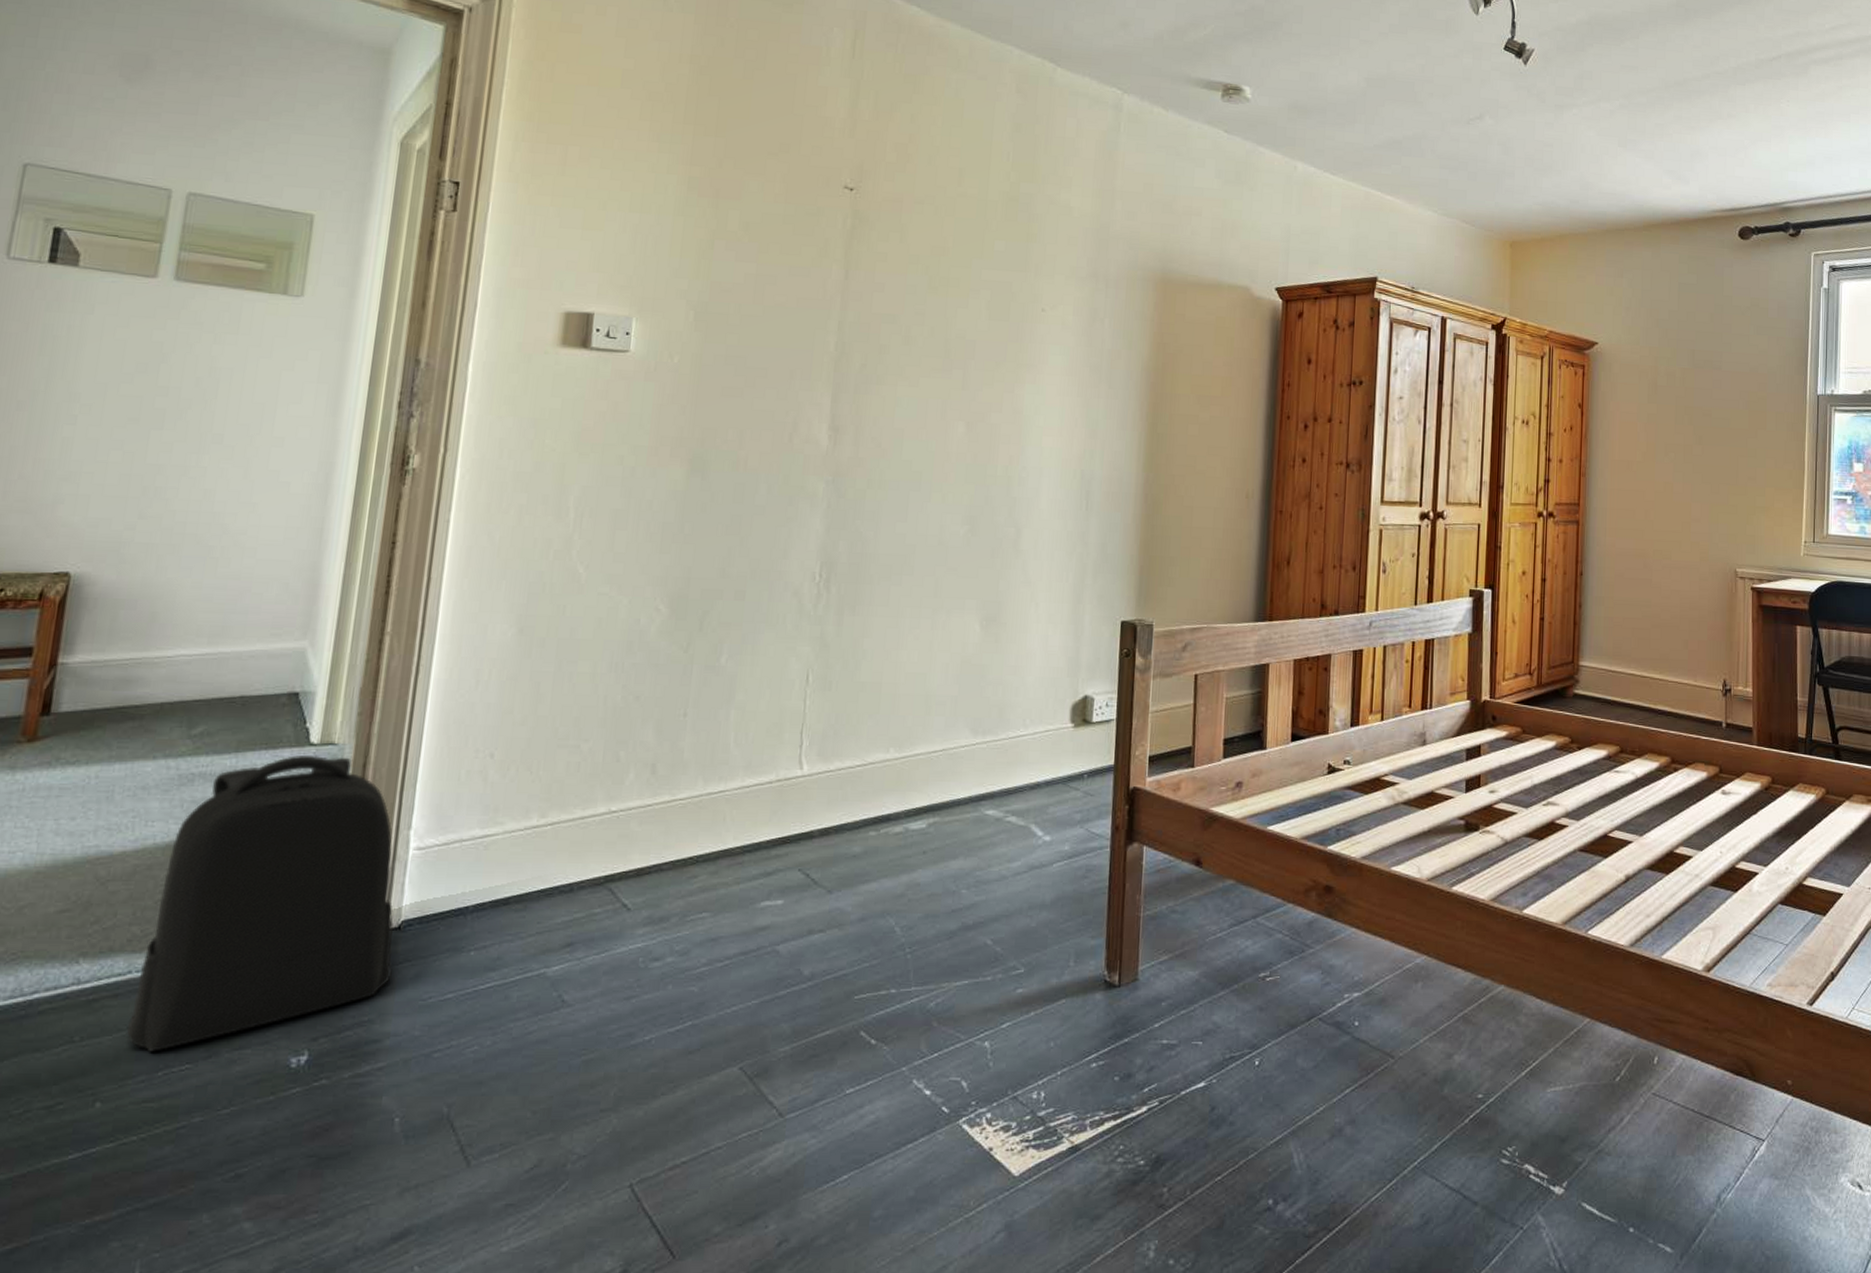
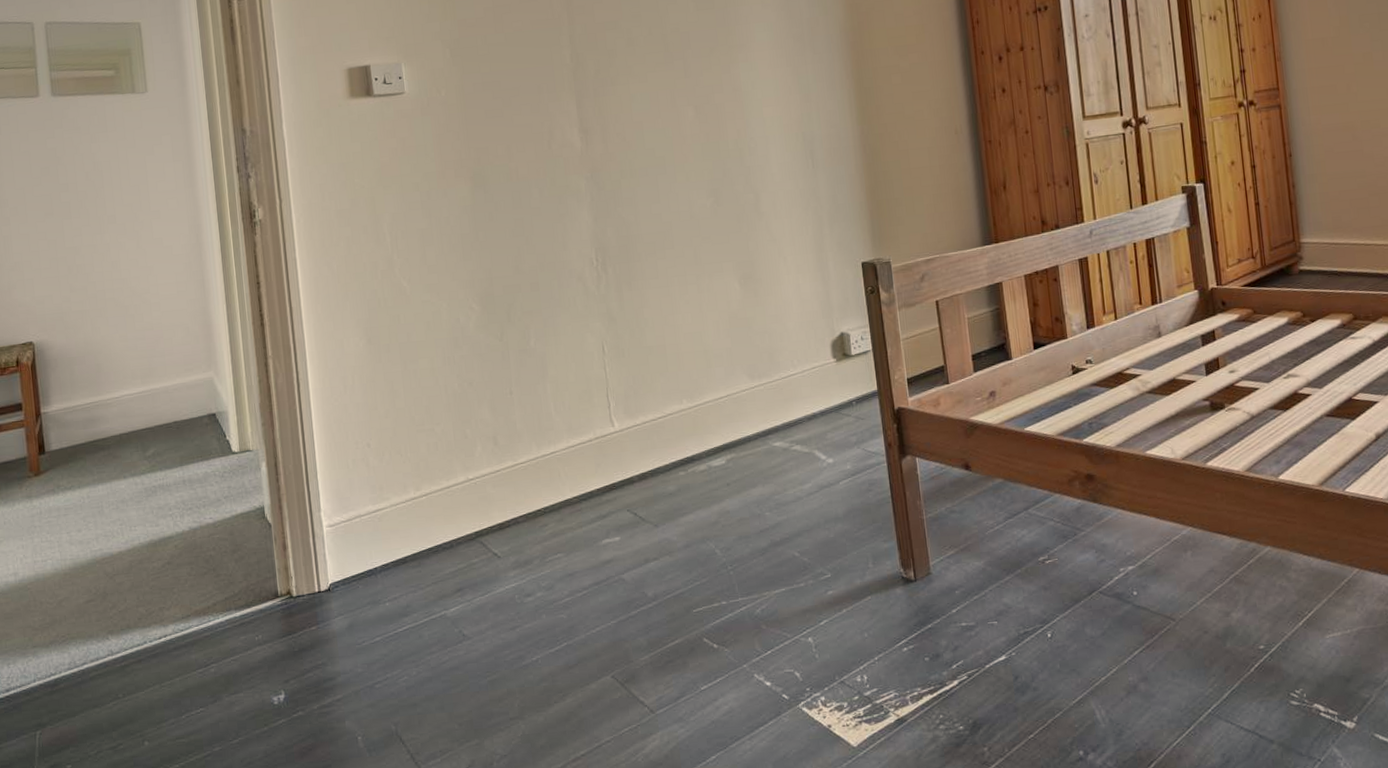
backpack: present [127,755,395,1052] -> none [151,460,332,701]

